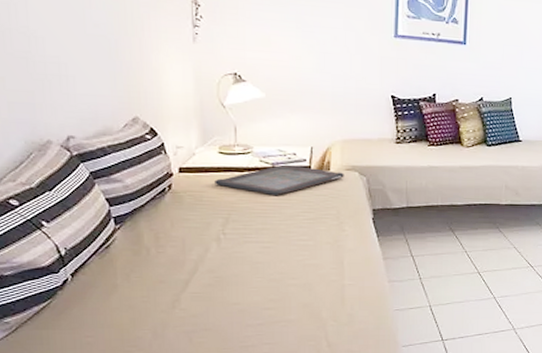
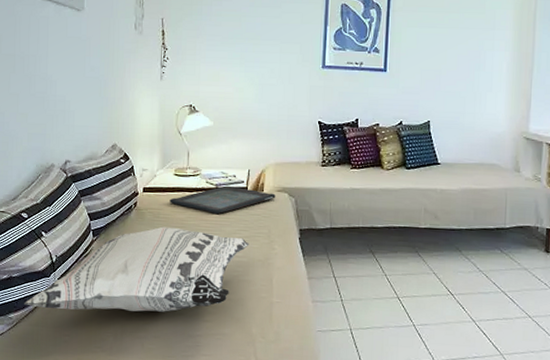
decorative pillow: none [25,211,315,308] -> present [24,226,249,312]

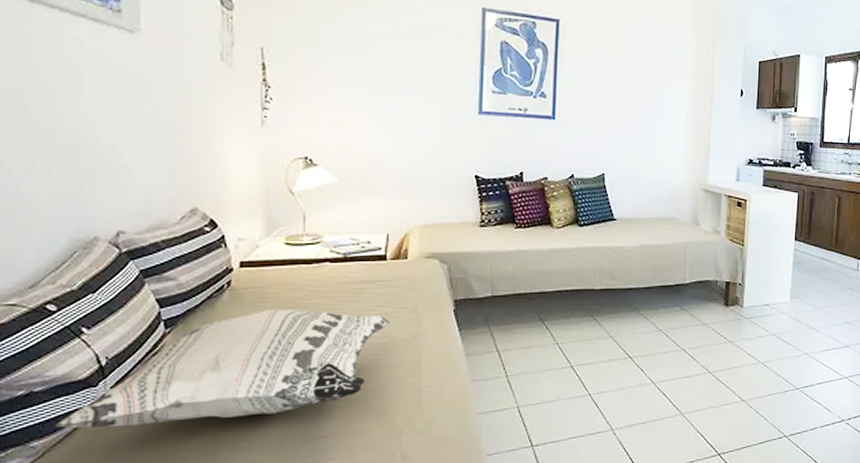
serving tray: present [170,185,276,215] -> none [279,254,423,290]

